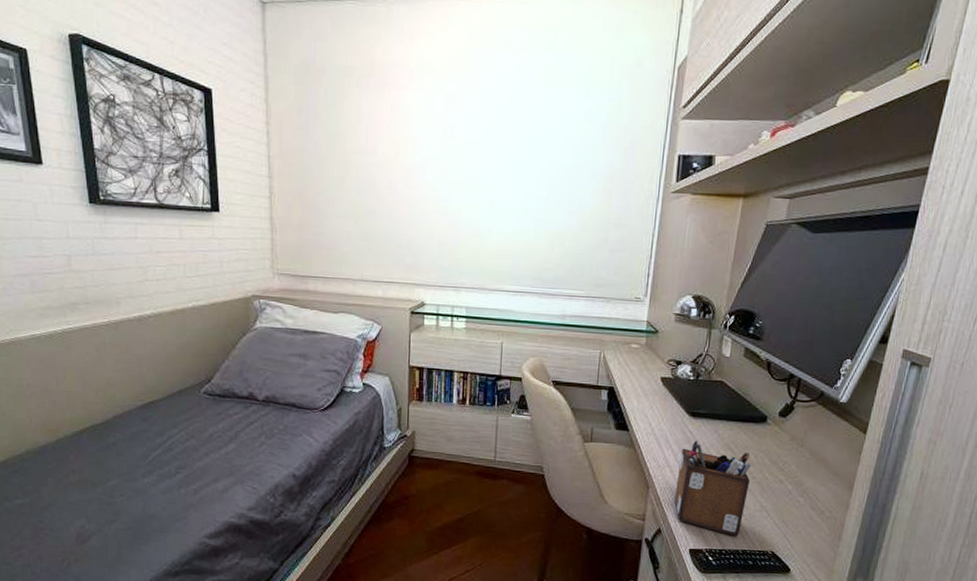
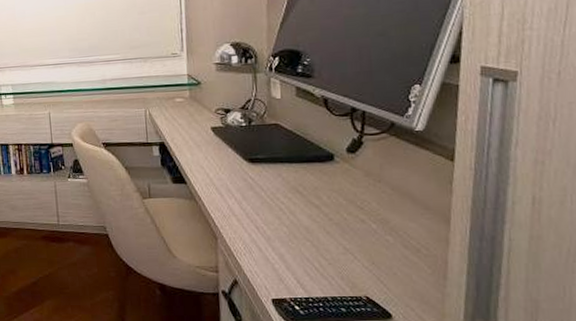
desk organizer: present [674,440,751,537] -> none [245,186,328,283]

